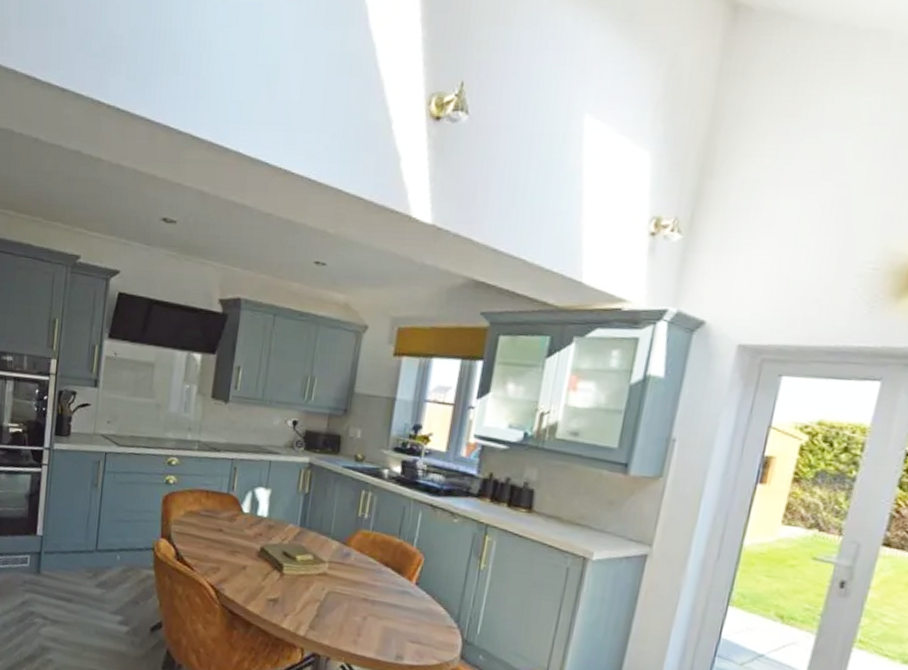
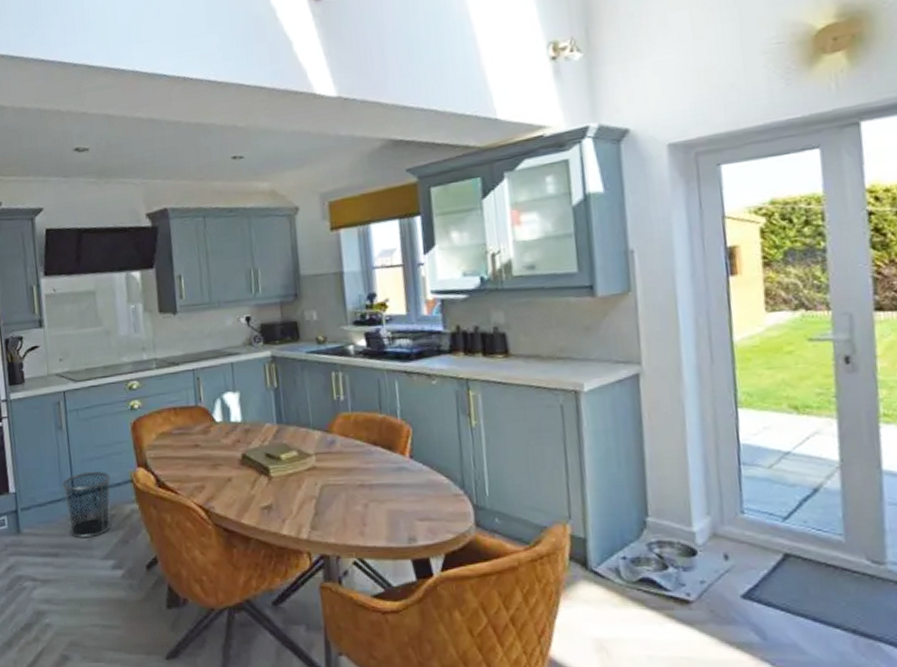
trash can: none [86,531,134,592] -> present [62,472,112,538]

